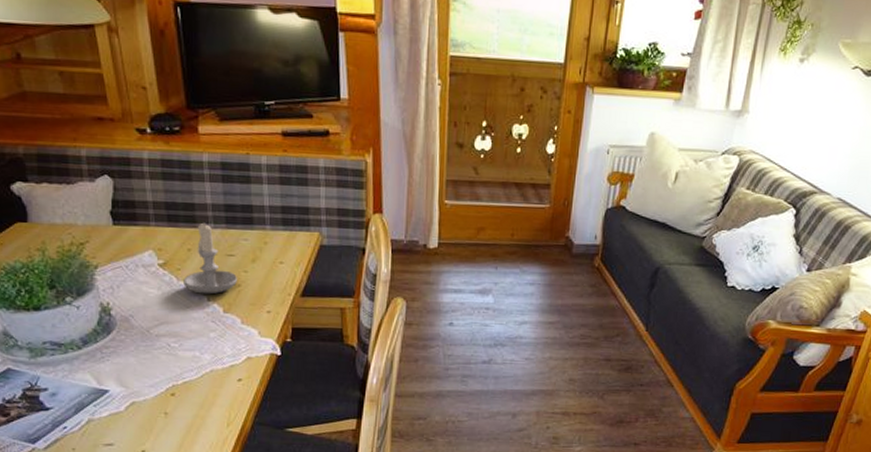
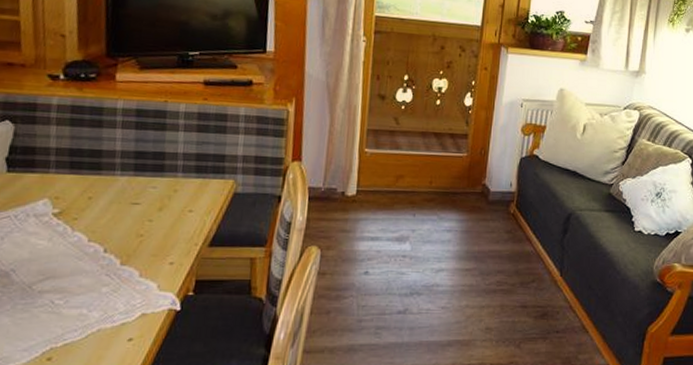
candle: present [183,222,237,295] -> none [79,169,140,246]

